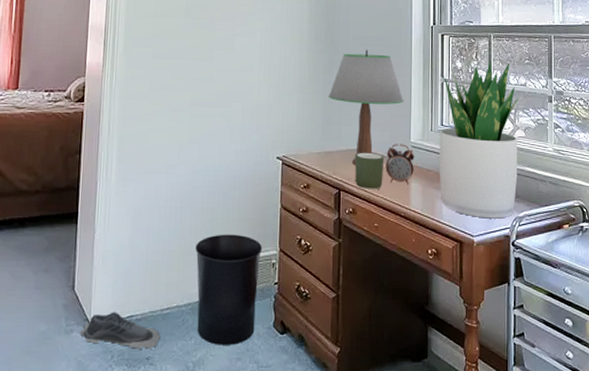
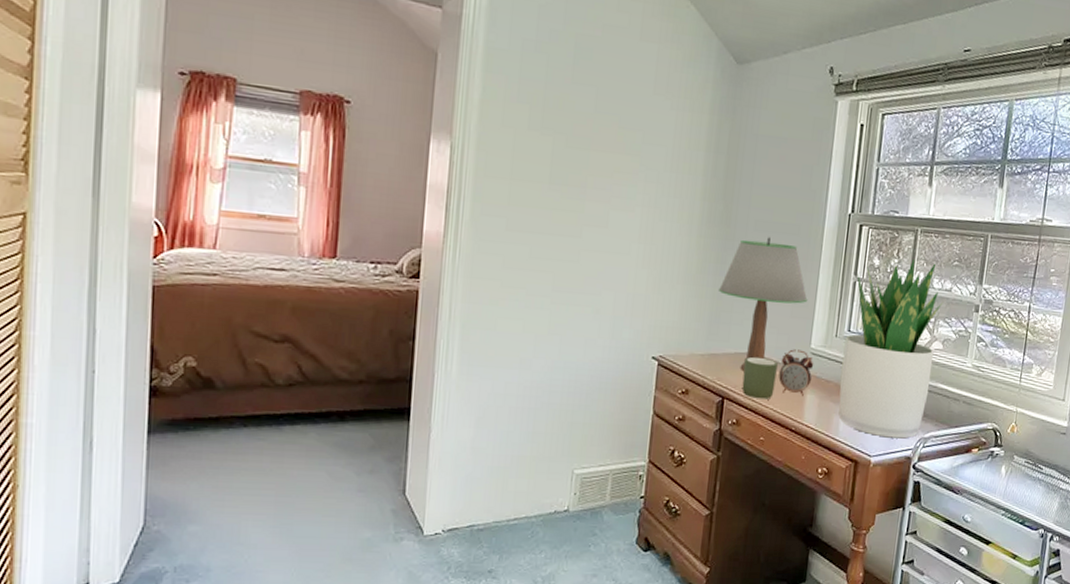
arctic: present [80,312,161,349] -> none [412,520,506,561]
waste bin: present [195,234,262,345] -> none [548,440,628,561]

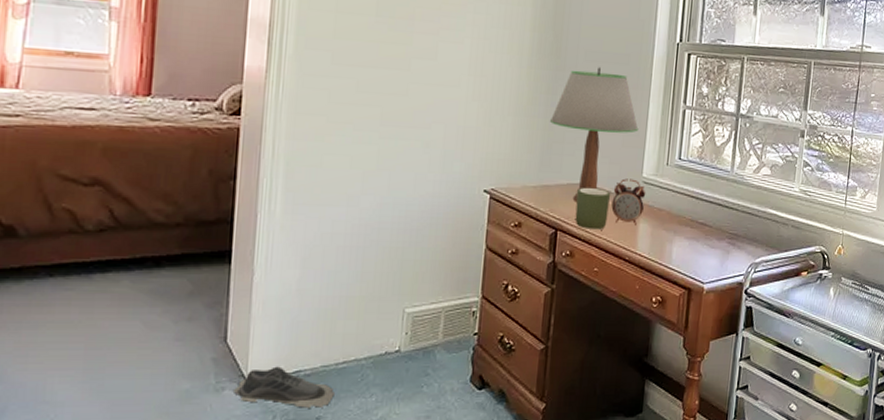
arctic: none [412,520,506,561] -> present [234,366,334,408]
planter: present [838,259,943,439] -> none [671,87,770,265]

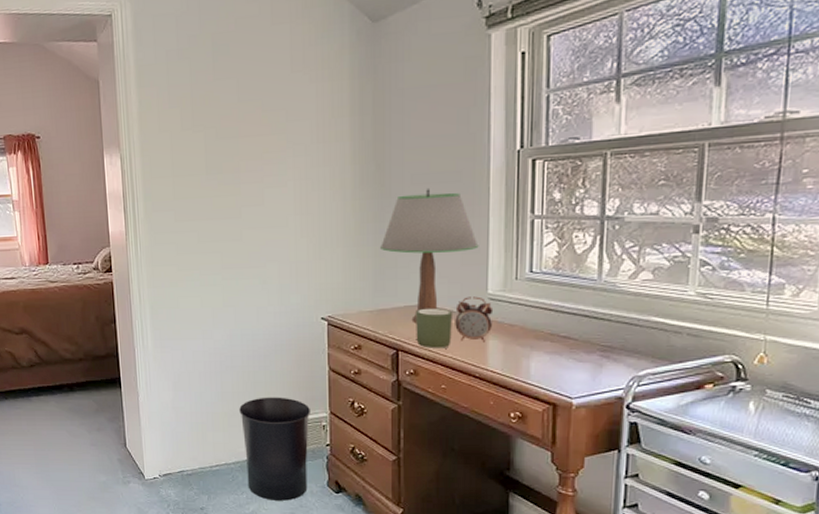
arctic: present [234,366,334,408] -> none [137,467,212,500]
waste bin: none [379,278,461,402] -> present [239,397,310,501]

